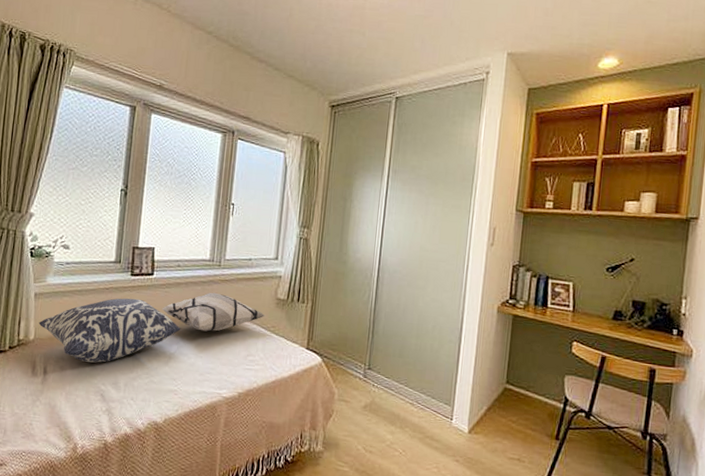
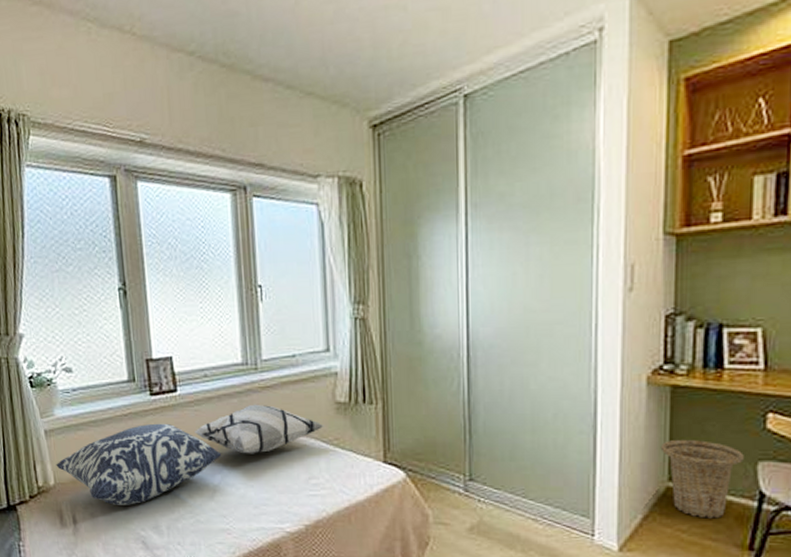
basket: none [502,354,556,414] -> present [660,440,744,519]

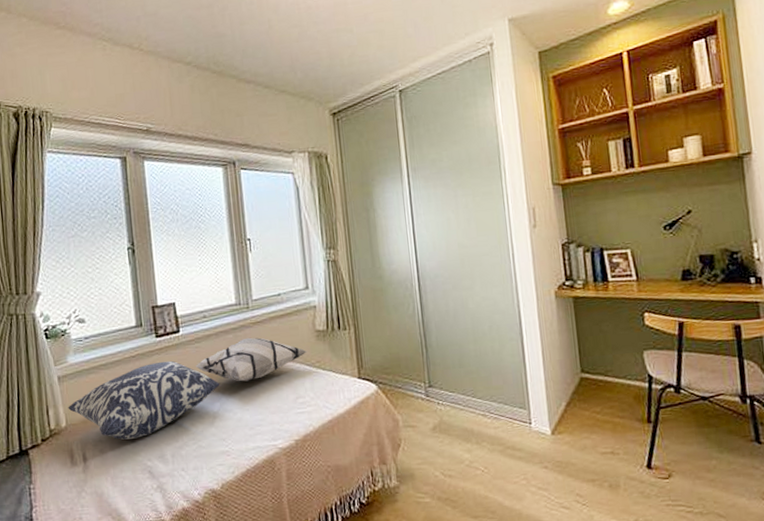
basket: present [660,440,744,519] -> none [571,338,633,401]

